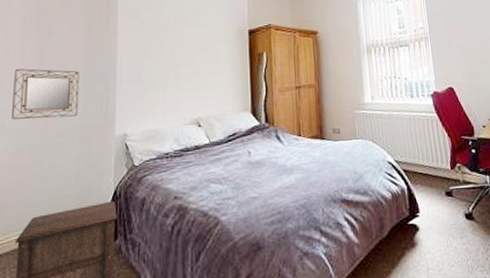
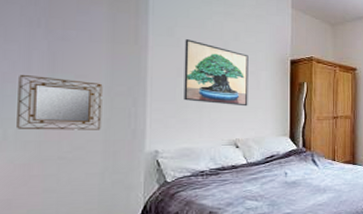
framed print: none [149,20,209,83] -> present [184,39,249,107]

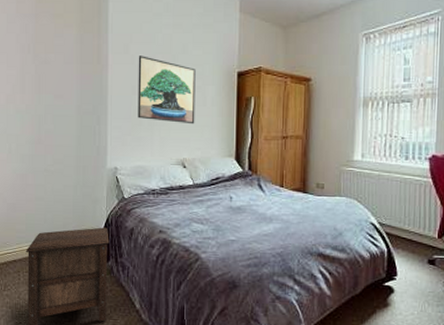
home mirror: present [17,75,103,130] -> none [17,97,74,146]

